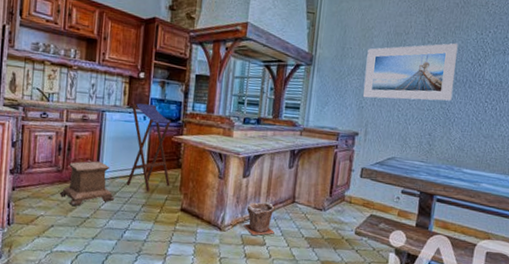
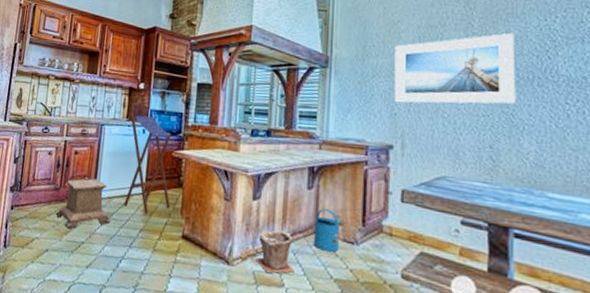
watering can: none [290,184,317,217] -> present [313,208,346,253]

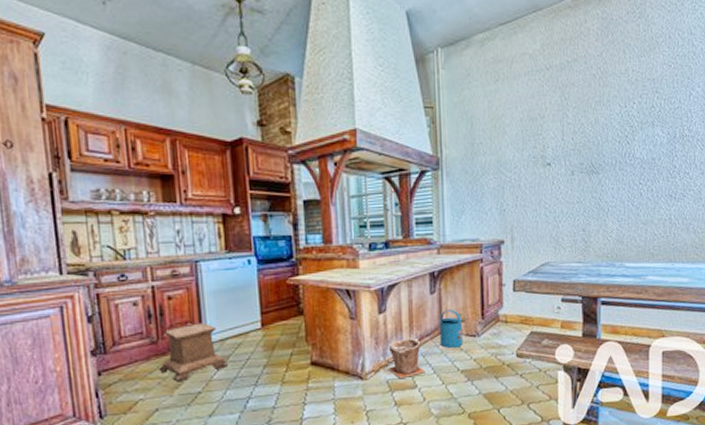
stool: present [123,115,172,215] -> none [230,244,293,350]
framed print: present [394,32,516,104] -> none [501,120,603,199]

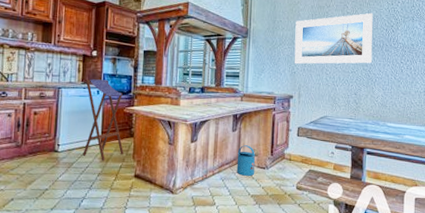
stool: present [158,323,229,381] -> none [19,135,72,179]
stool: none [230,244,293,350] -> present [82,79,124,161]
plant pot: present [388,338,425,379] -> none [194,164,223,197]
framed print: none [501,120,603,199] -> present [294,12,373,65]

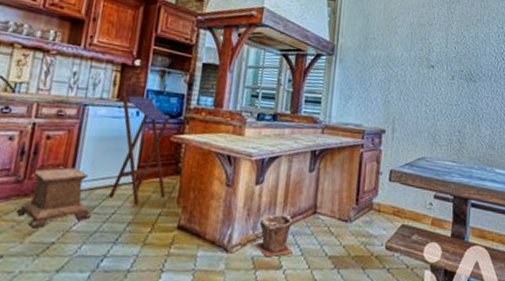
stool: none [19,135,72,179] -> present [16,167,92,227]
plant pot: none [194,164,223,197] -> present [255,214,293,257]
watering can: present [236,145,260,176] -> none [311,190,342,231]
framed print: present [294,12,373,65] -> none [388,36,481,96]

